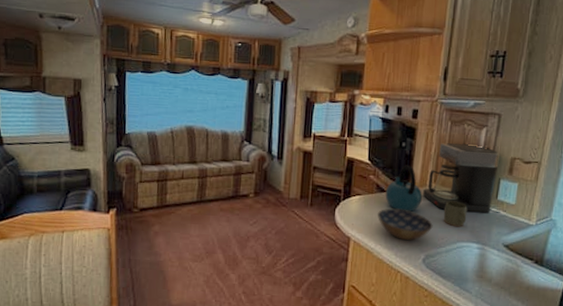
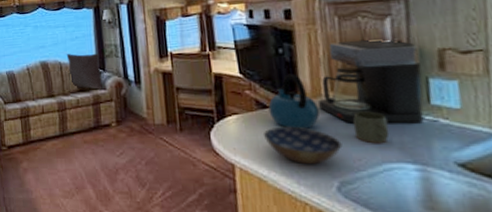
pillow: none [214,122,248,161] -> present [66,53,104,90]

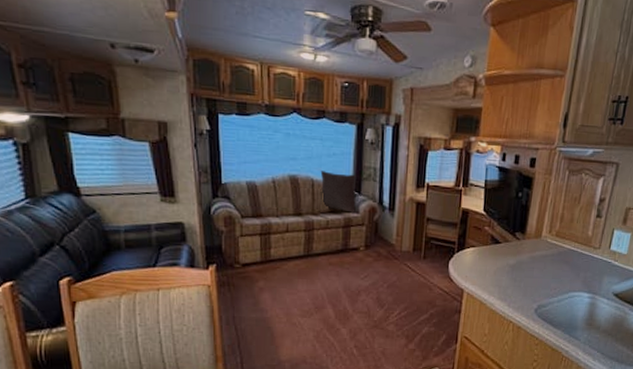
bowl: present [262,126,342,165] -> none [491,259,546,292]
kettle: present [268,73,320,129] -> none [499,215,537,263]
coffee maker: present [318,39,424,123] -> none [537,192,615,262]
mug: present [352,111,390,144] -> none [556,251,581,278]

